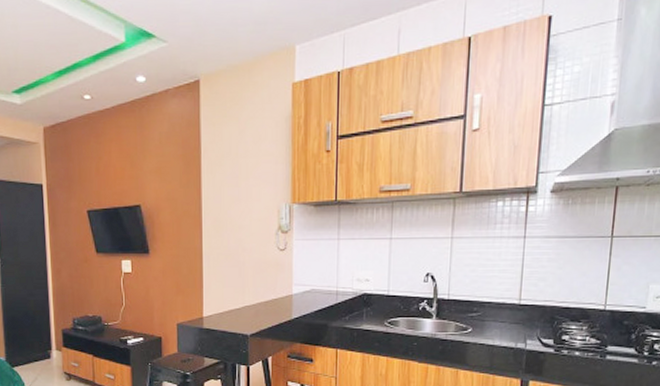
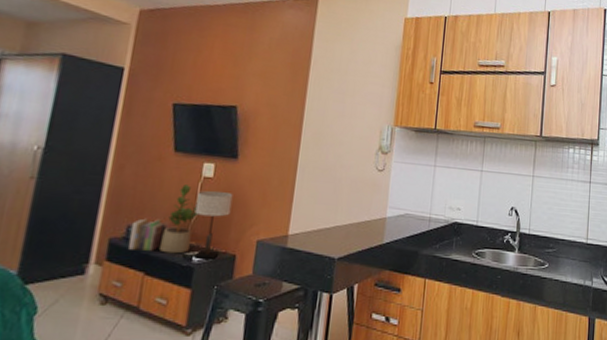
books: none [75,311,101,337] -> present [128,218,164,251]
potted plant: none [99,281,126,339] -> present [158,185,199,254]
table lamp: none [121,283,151,343] -> present [194,190,233,261]

